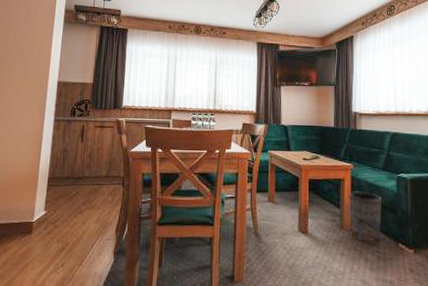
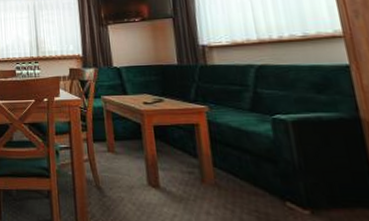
planter: present [349,191,382,242] -> none [207,138,259,199]

